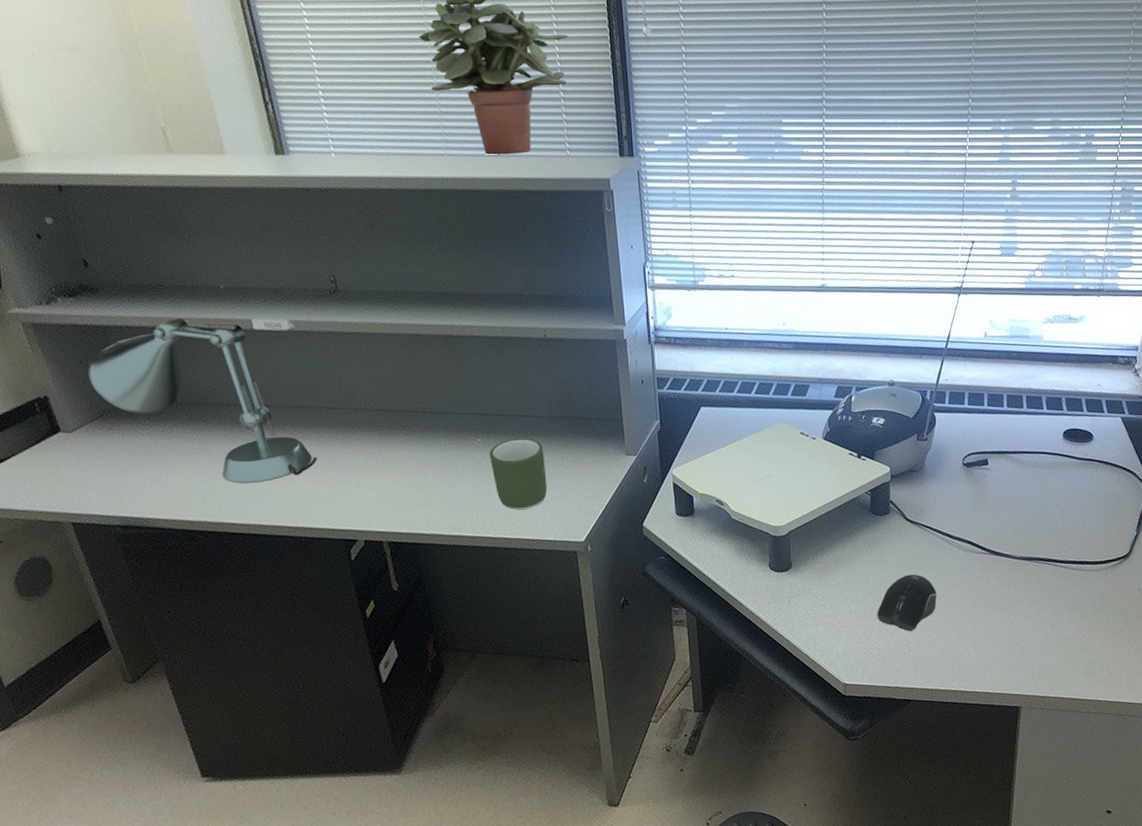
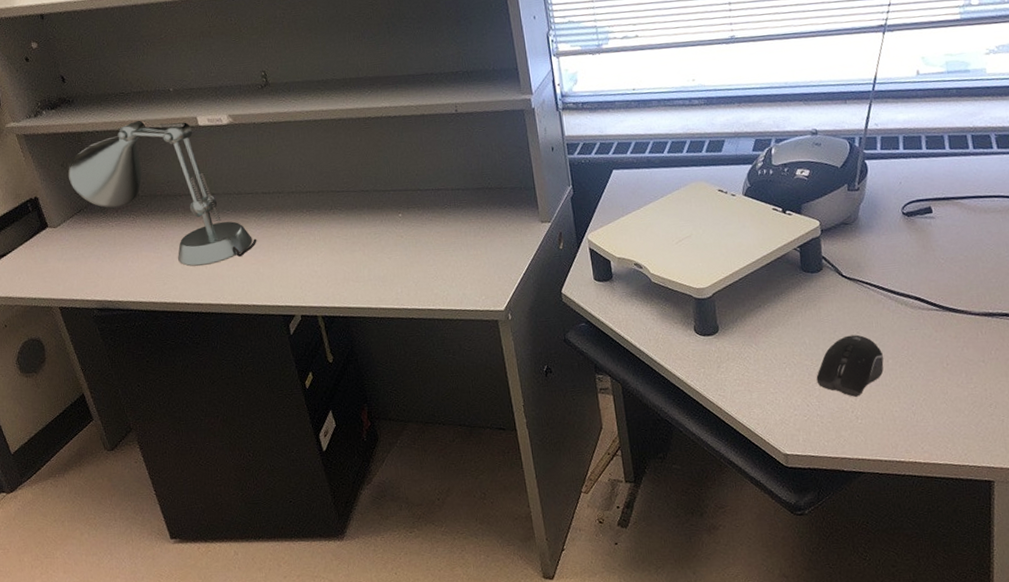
mug: present [490,438,548,509] -> none [410,211,466,281]

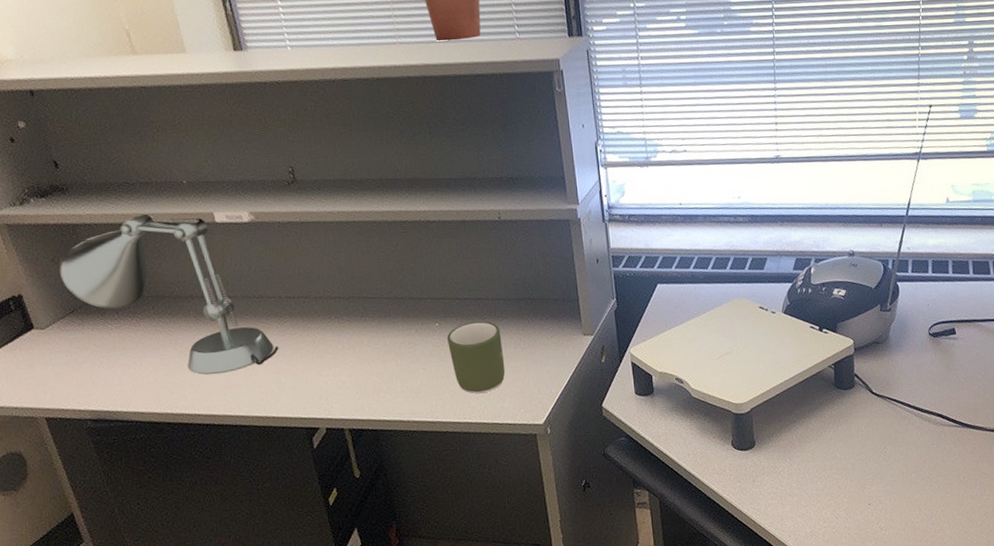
mug: none [410,211,466,281] -> present [447,321,506,393]
computer mouse: present [816,334,884,397] -> none [845,449,907,509]

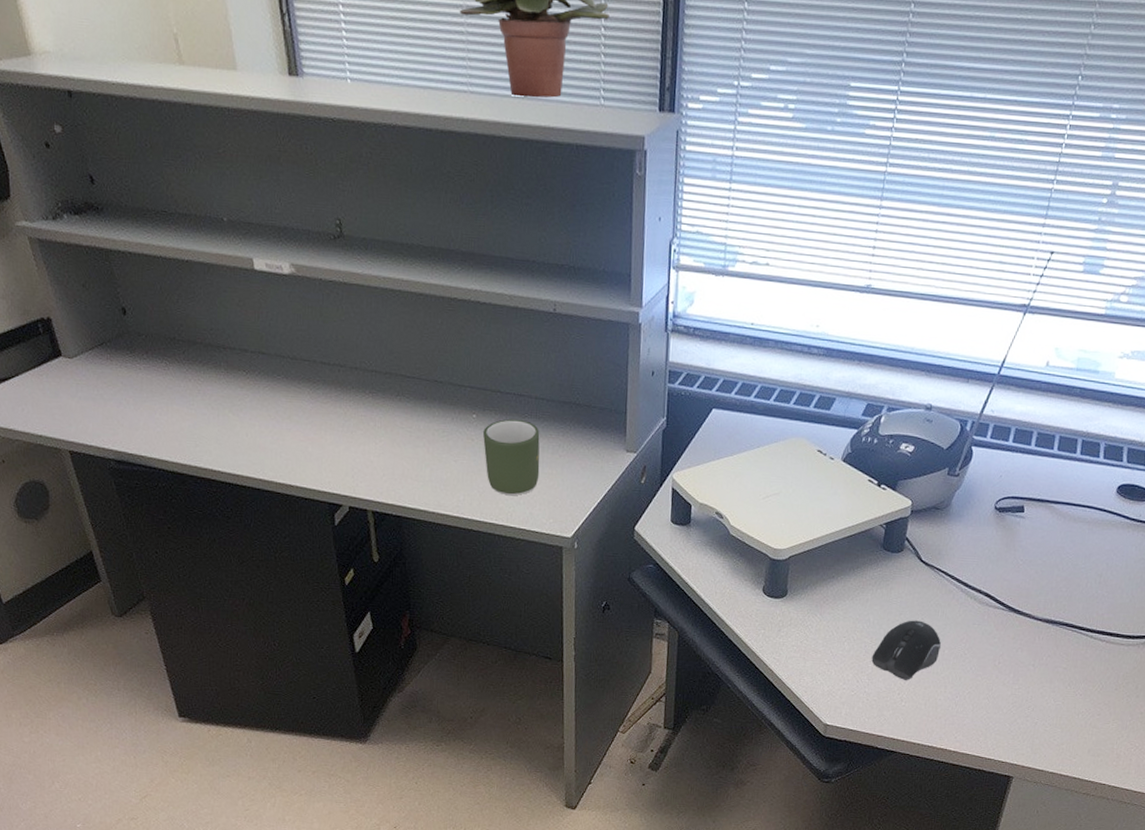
desk lamp: present [59,214,279,375] -> none [89,249,309,434]
computer mouse: none [845,449,907,509] -> present [871,620,941,680]

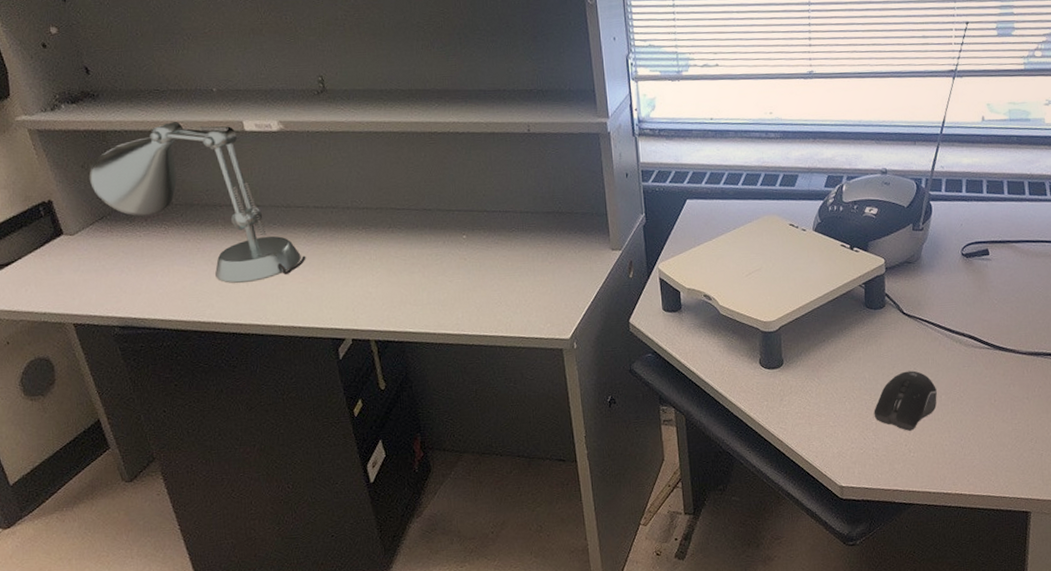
desk lamp: none [89,249,309,434] -> present [88,122,306,284]
mug: present [483,419,540,495] -> none [474,234,533,307]

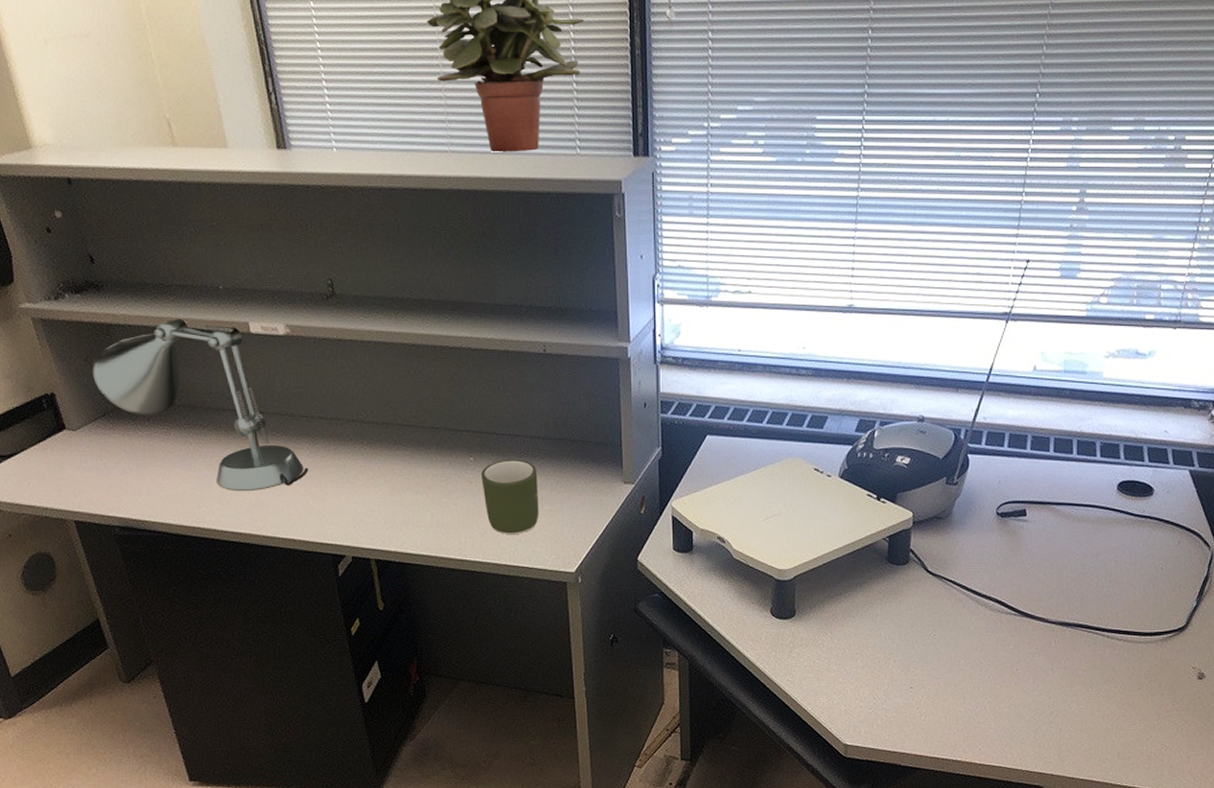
mug: none [474,234,533,307] -> present [481,459,539,534]
computer mouse: present [874,370,937,431] -> none [886,632,955,694]

